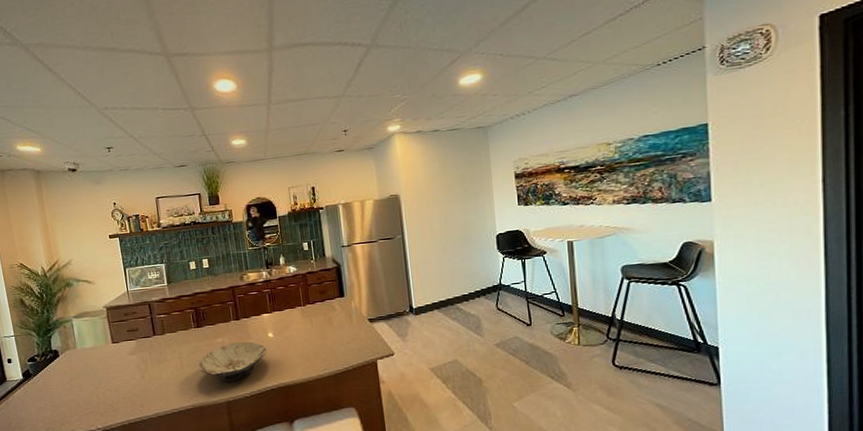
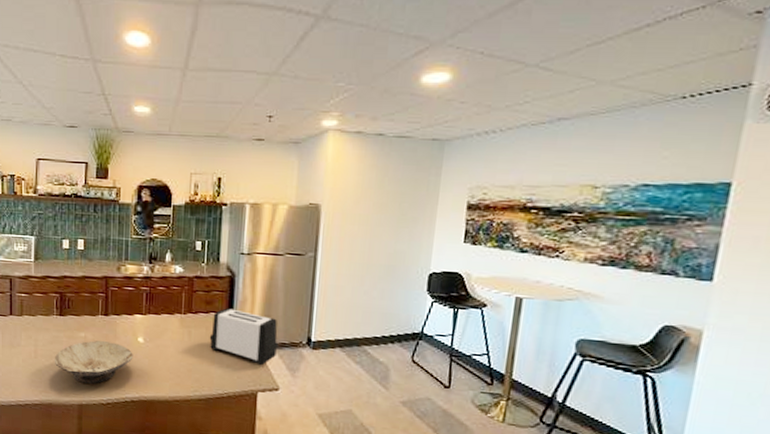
toaster: none [328,293,387,338] -> present [209,308,279,366]

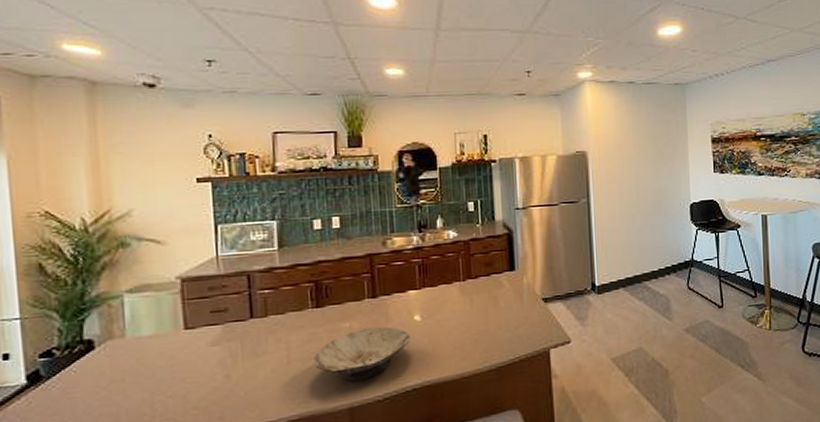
toaster: present [209,308,279,366] -> none [493,266,565,321]

